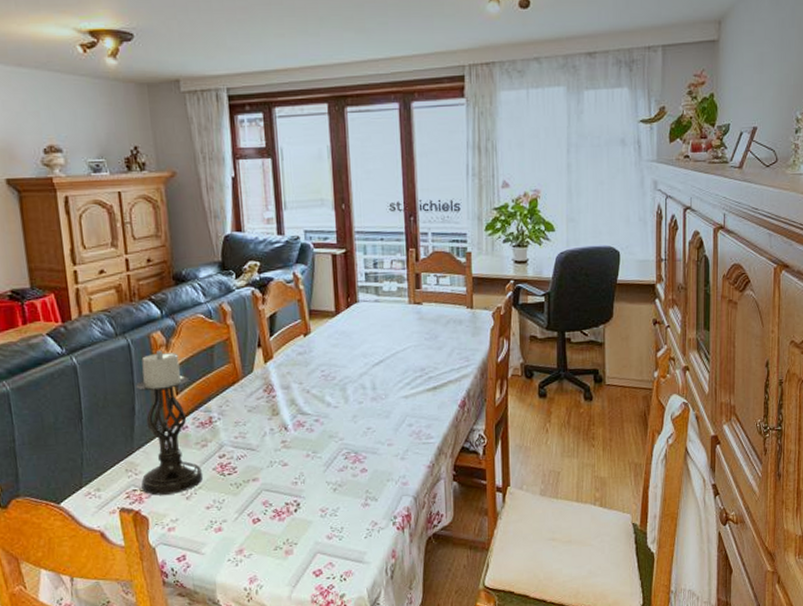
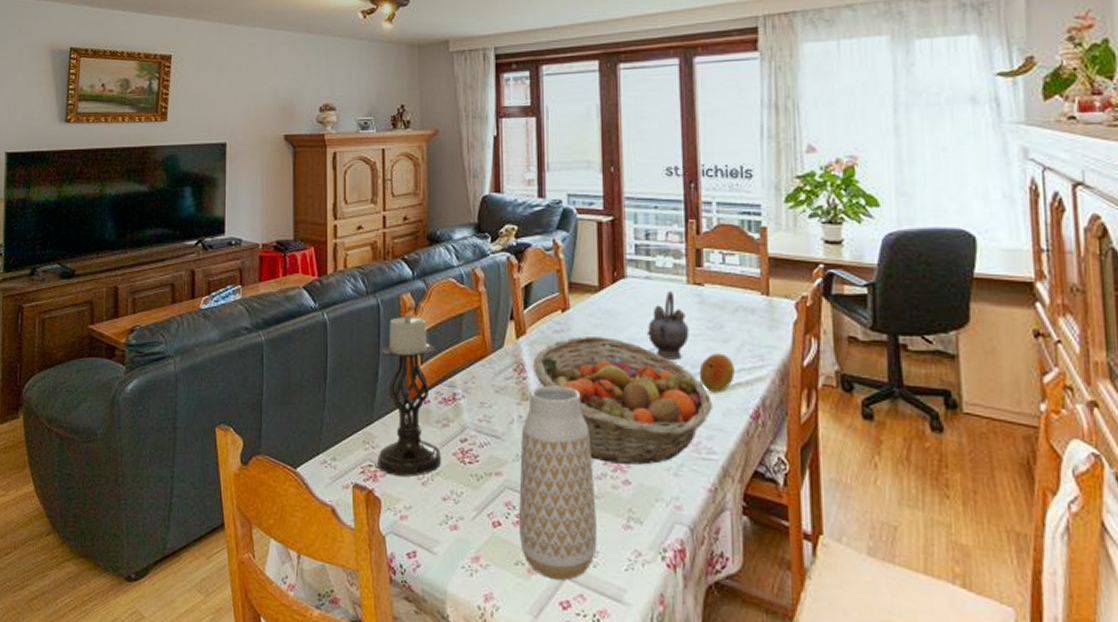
vase: none [273,399,342,555] -> present [519,385,597,580]
fruit basket: none [281,354,430,457] -> present [533,335,712,465]
teapot: none [377,311,411,368] -> present [646,291,689,360]
fruit: none [419,358,447,390] -> present [699,353,735,392]

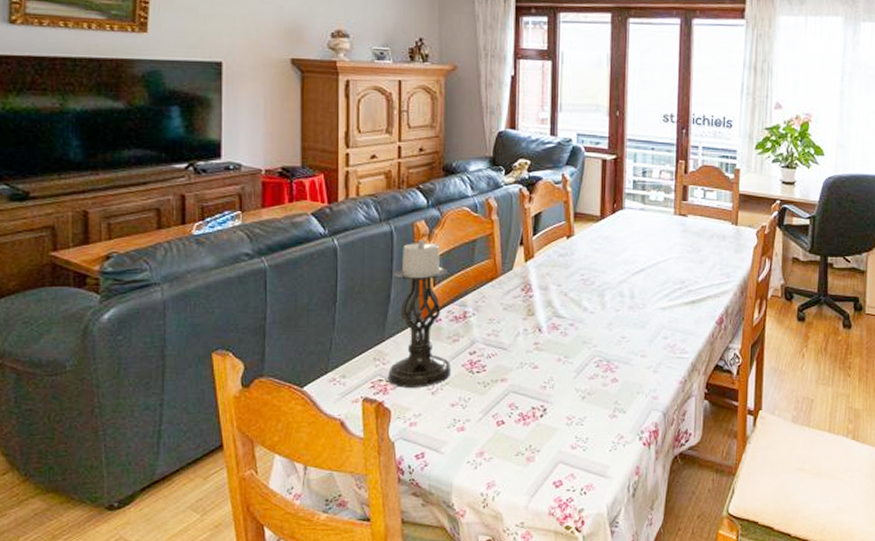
vase: present [519,385,597,580] -> none [521,302,588,464]
fruit basket: present [533,335,712,465] -> none [539,258,687,366]
teapot: present [646,291,689,360] -> none [638,221,673,278]
fruit: present [699,353,735,392] -> none [678,272,707,304]

